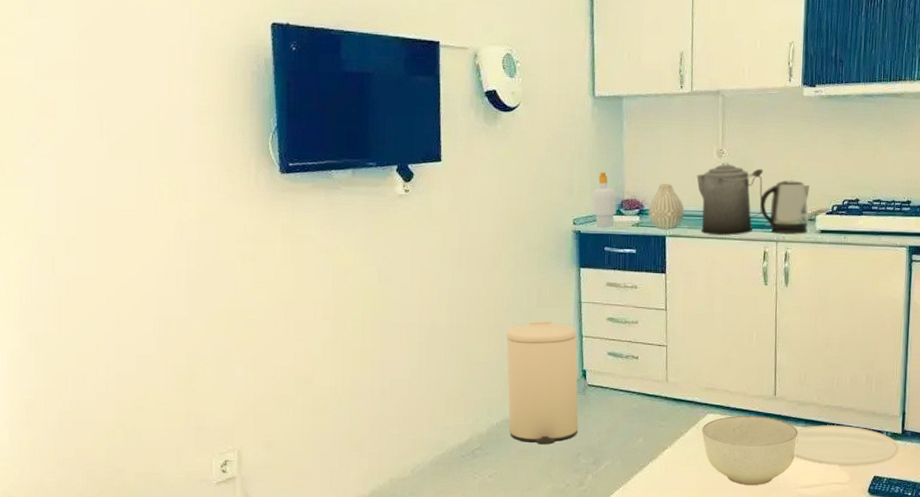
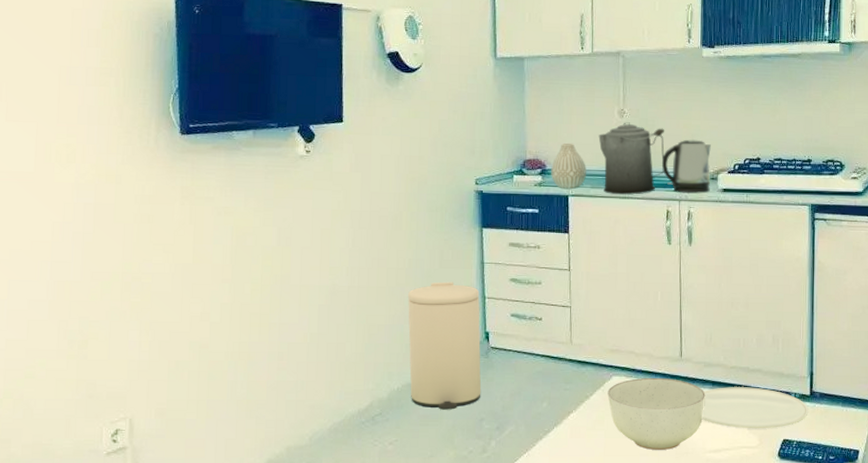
soap bottle: present [592,172,617,228] -> none [494,132,519,188]

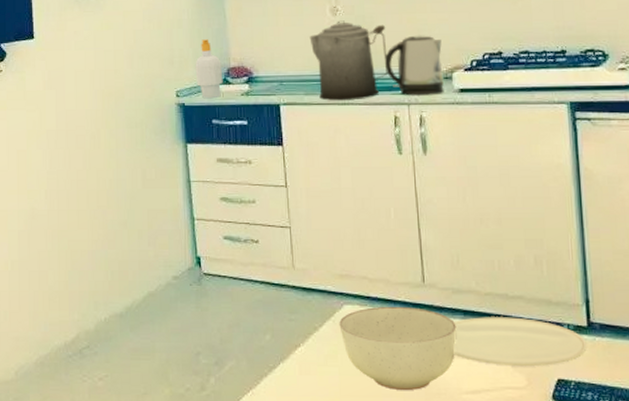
pedal bin: present [408,282,482,410] -> none [111,203,196,343]
soap bottle: none [494,132,519,188] -> present [195,39,223,99]
vase: present [551,142,587,190] -> none [258,46,300,98]

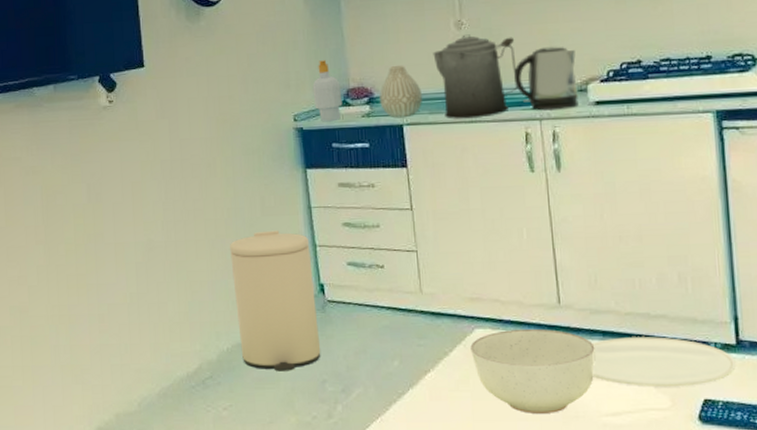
pedal bin: none [111,203,196,343] -> present [230,230,321,372]
vase: none [258,46,300,98] -> present [379,64,423,119]

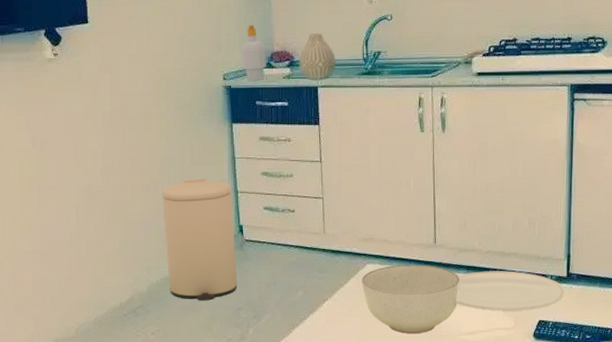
cooking pot: present [433,34,518,120] -> none [347,8,417,84]
kettle: present [513,46,579,112] -> none [413,22,465,80]

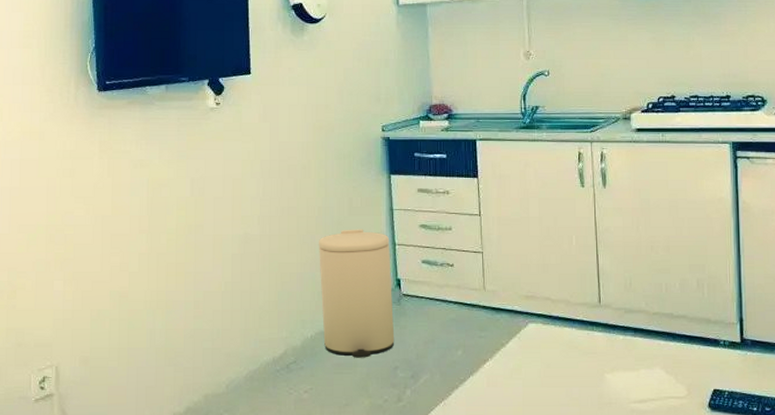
soap bottle: present [241,25,267,82] -> none [400,78,425,134]
vase: present [299,32,336,81] -> none [458,87,495,134]
bowl: present [362,264,460,334] -> none [524,324,627,400]
plate: present [456,271,565,311] -> none [624,334,740,378]

